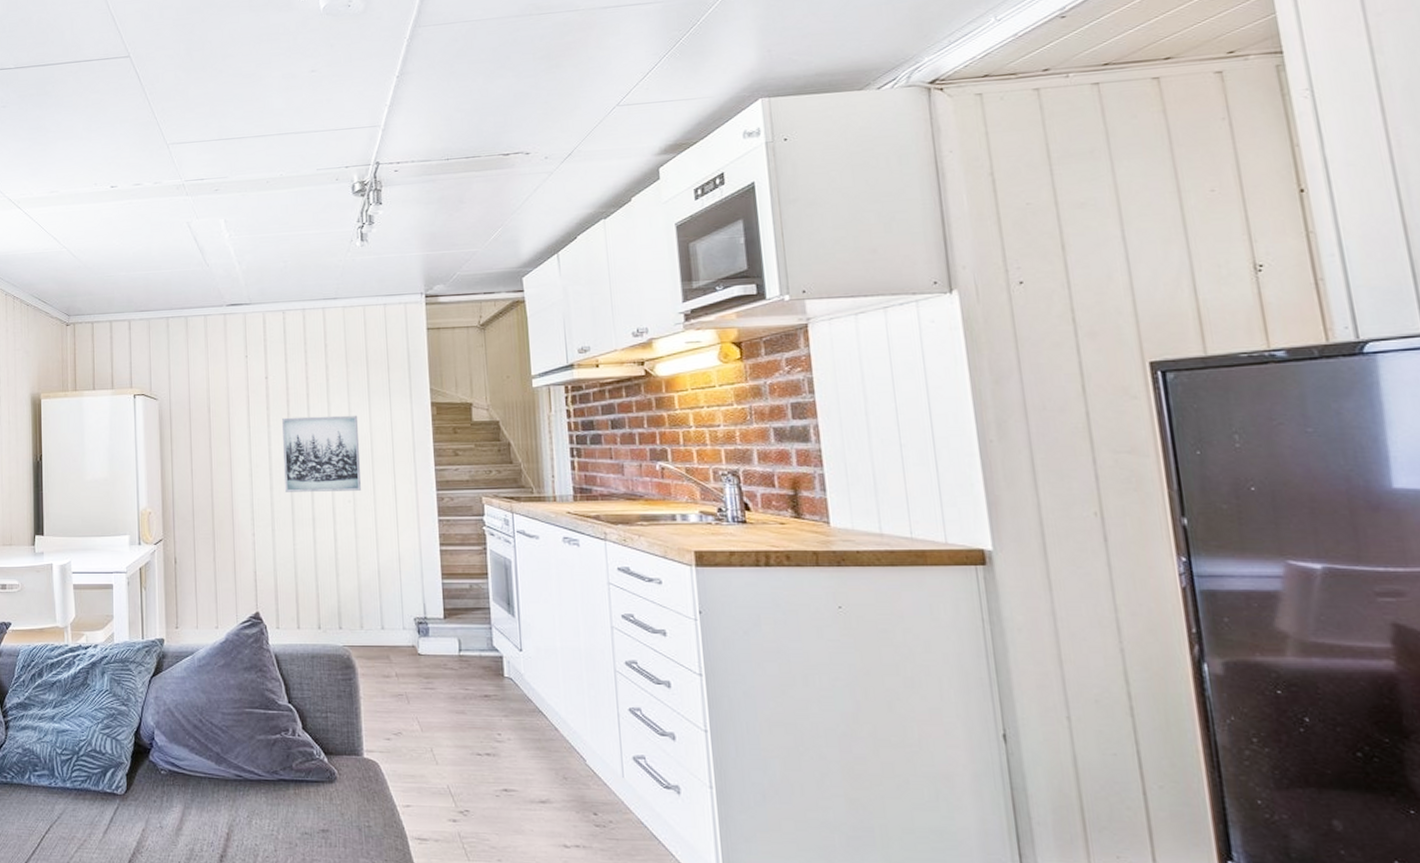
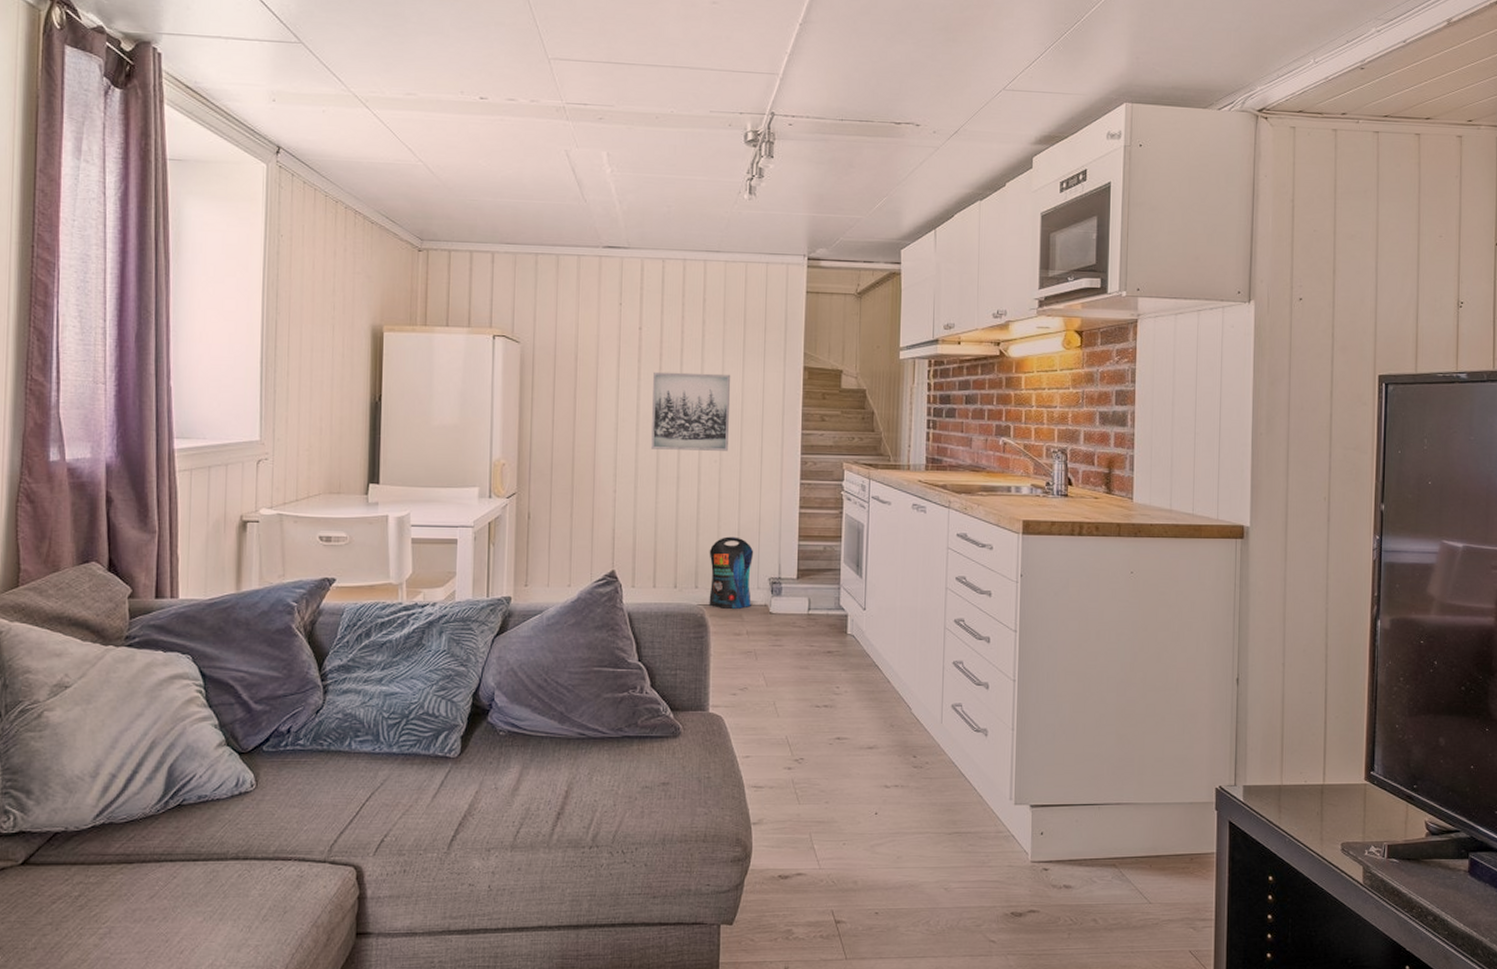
pouch: none [350,576,398,650] -> present [709,536,754,609]

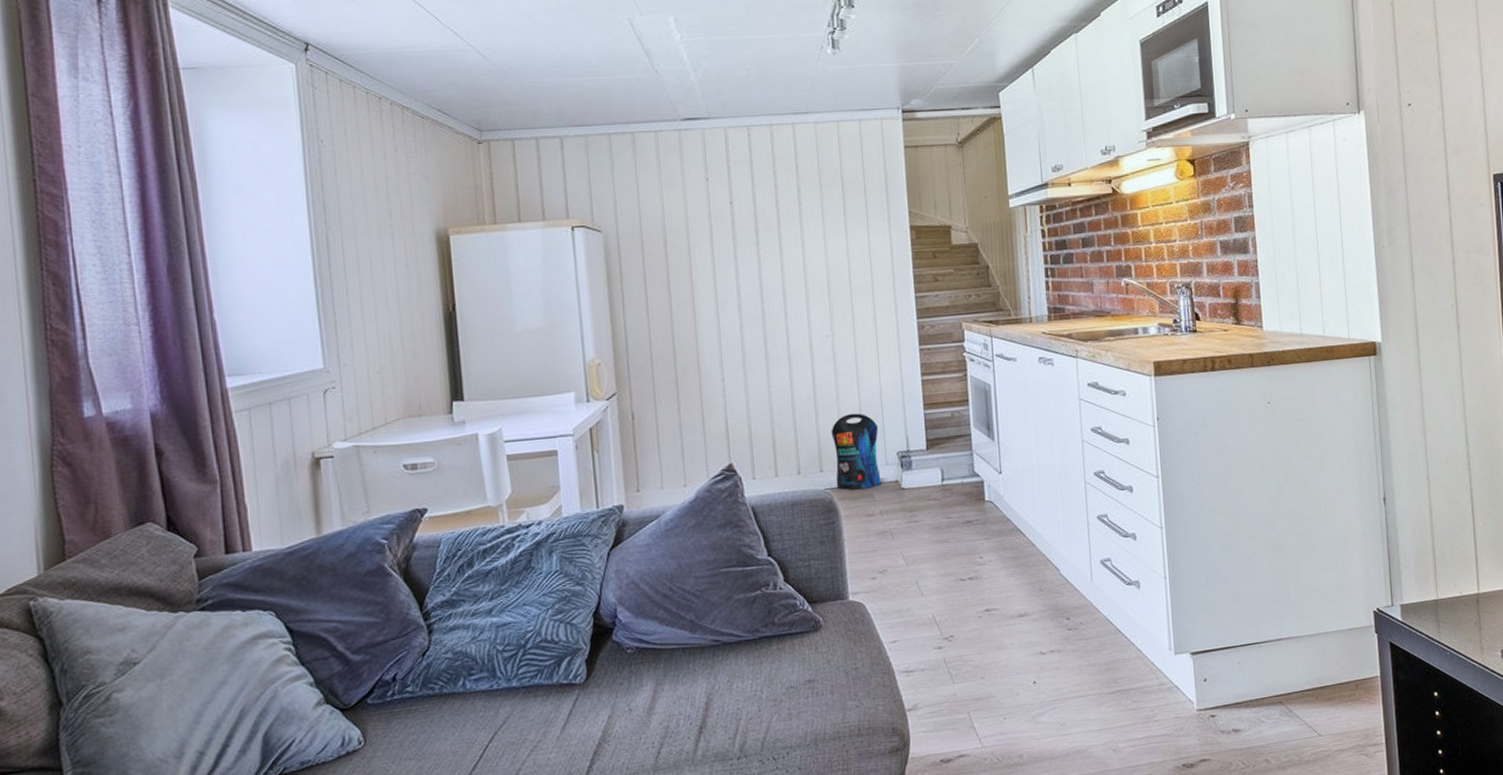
wall art: present [651,371,730,451] -> none [751,242,839,331]

